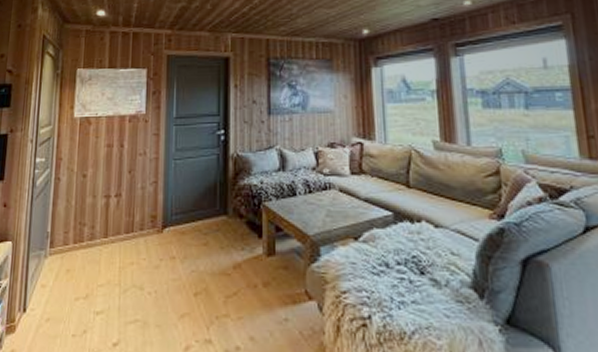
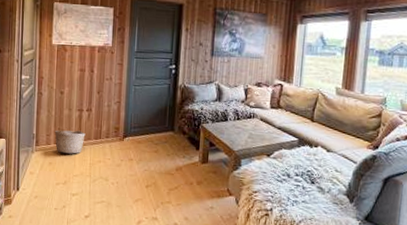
basket: none [74,223,114,256] -> present [54,130,86,154]

